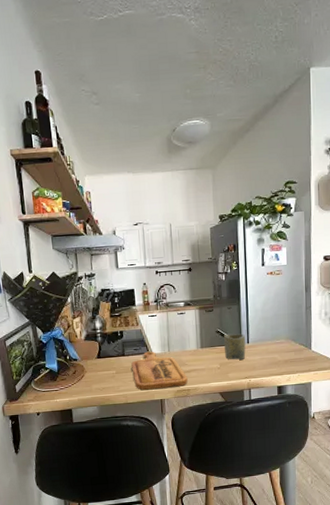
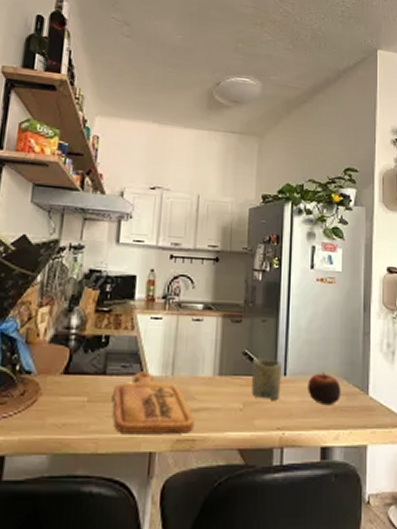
apple: none [265,337,291,360] -> present [307,372,341,406]

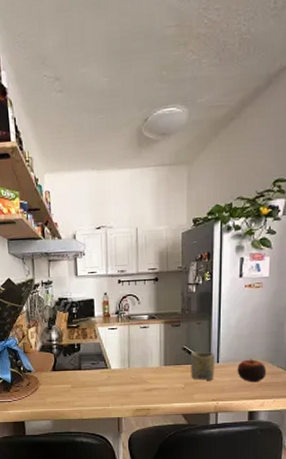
cutting board: present [113,371,194,434] -> none [88,366,148,406]

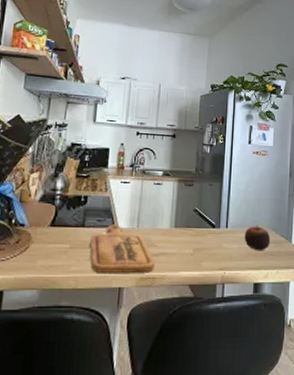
cutting board: none [88,366,148,406] -> present [90,224,155,273]
cup: present [190,351,215,380] -> none [200,214,224,246]

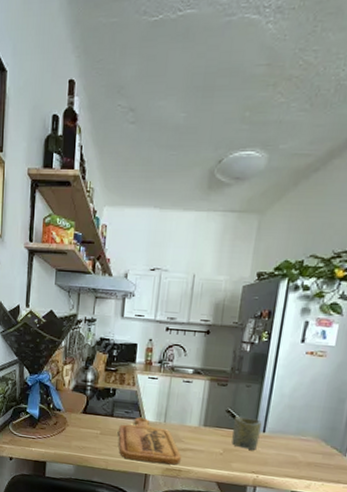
cup: none [200,214,224,246] -> present [231,415,262,450]
apple: present [244,225,271,251] -> none [284,433,319,461]

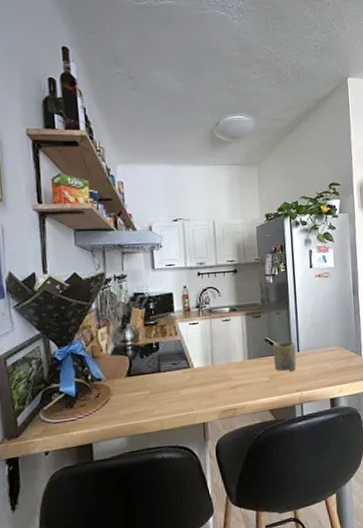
cutting board: present [118,417,181,465] -> none [168,365,234,413]

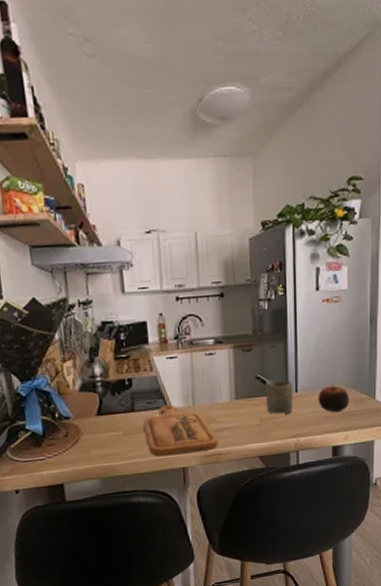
cutting board: none [168,365,234,413] -> present [143,404,218,456]
apple: none [316,344,342,369] -> present [318,384,350,413]

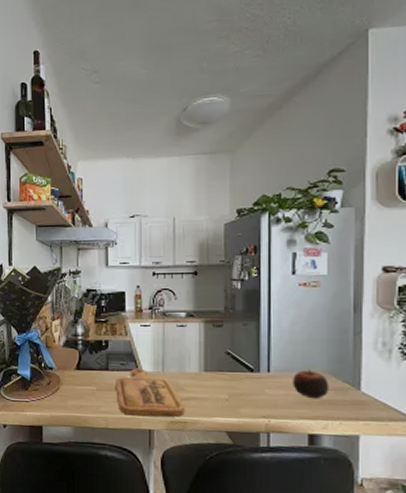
cup: present [265,379,293,414] -> none [235,357,265,392]

